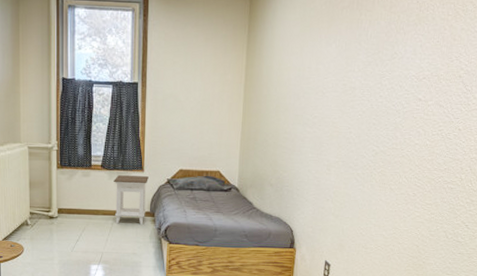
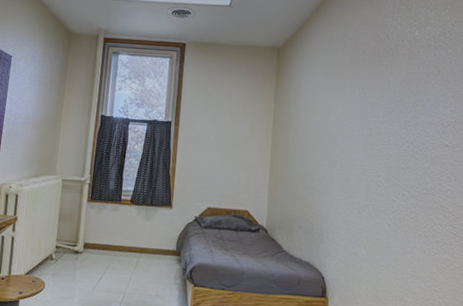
nightstand: present [114,175,149,225] -> none [140,211,177,264]

